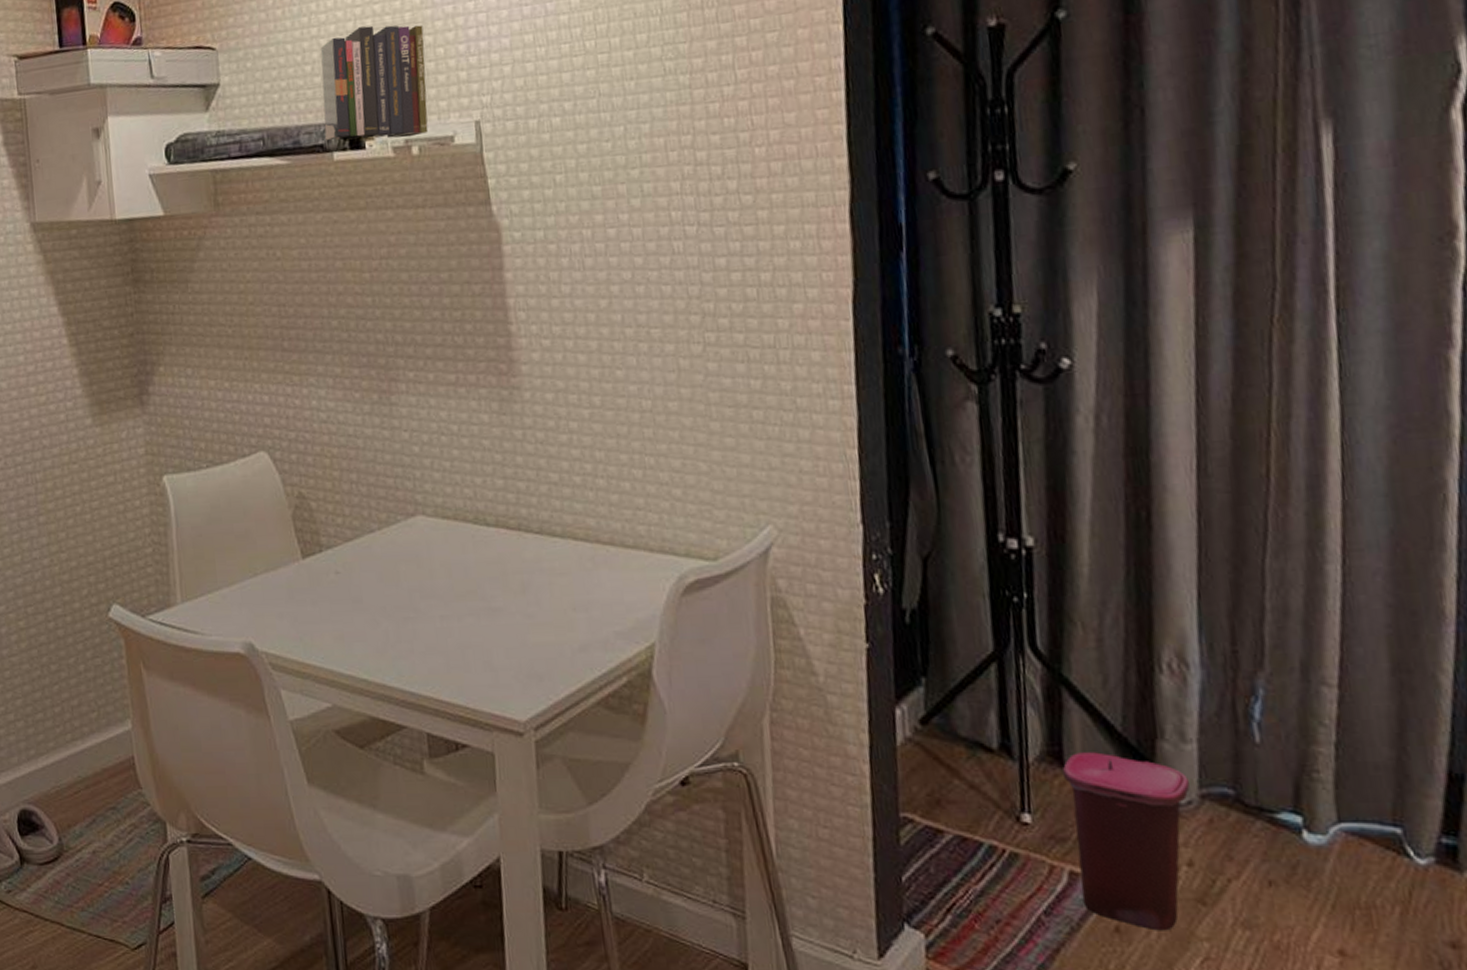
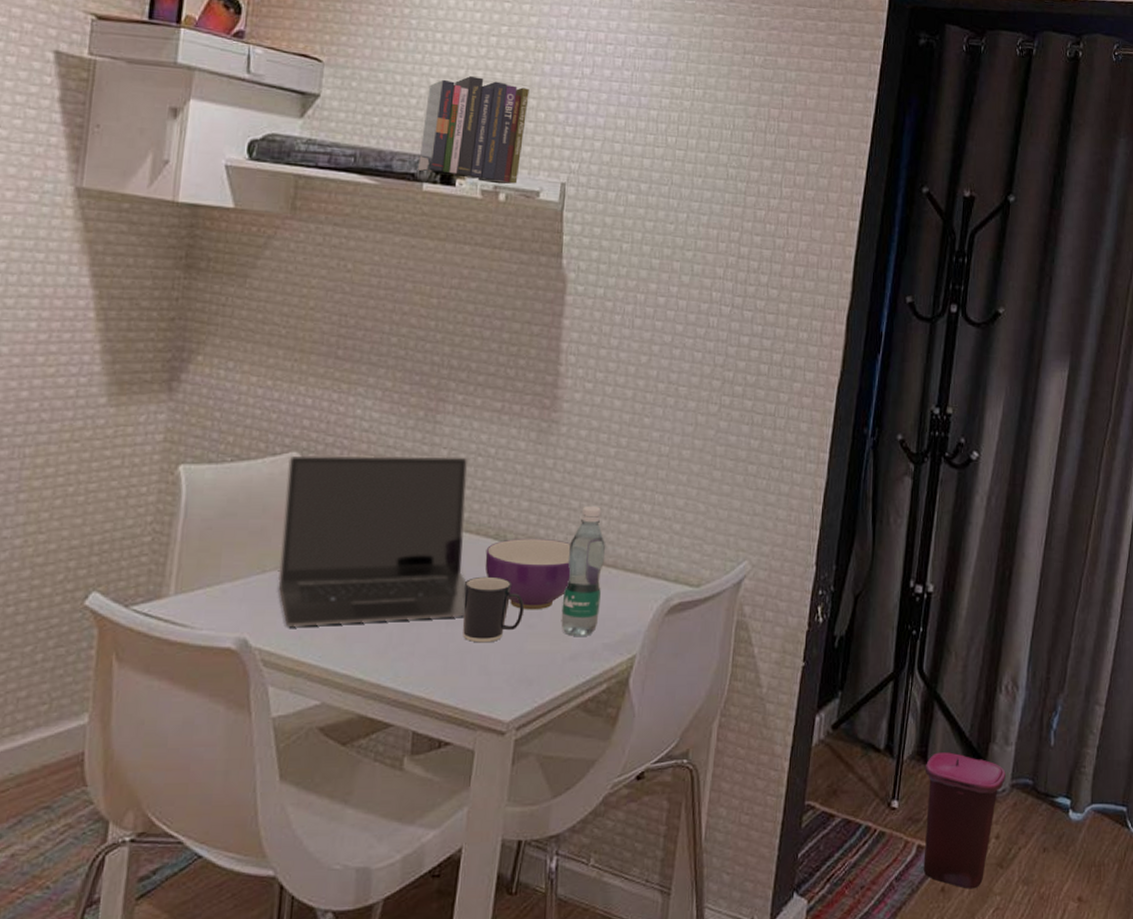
laptop: none [257,438,457,630] -> present [277,454,469,628]
mug: none [451,564,520,637] -> present [462,576,525,643]
bowl: none [467,518,563,599] -> present [484,538,570,610]
bottle: none [555,477,604,625] -> present [561,505,606,636]

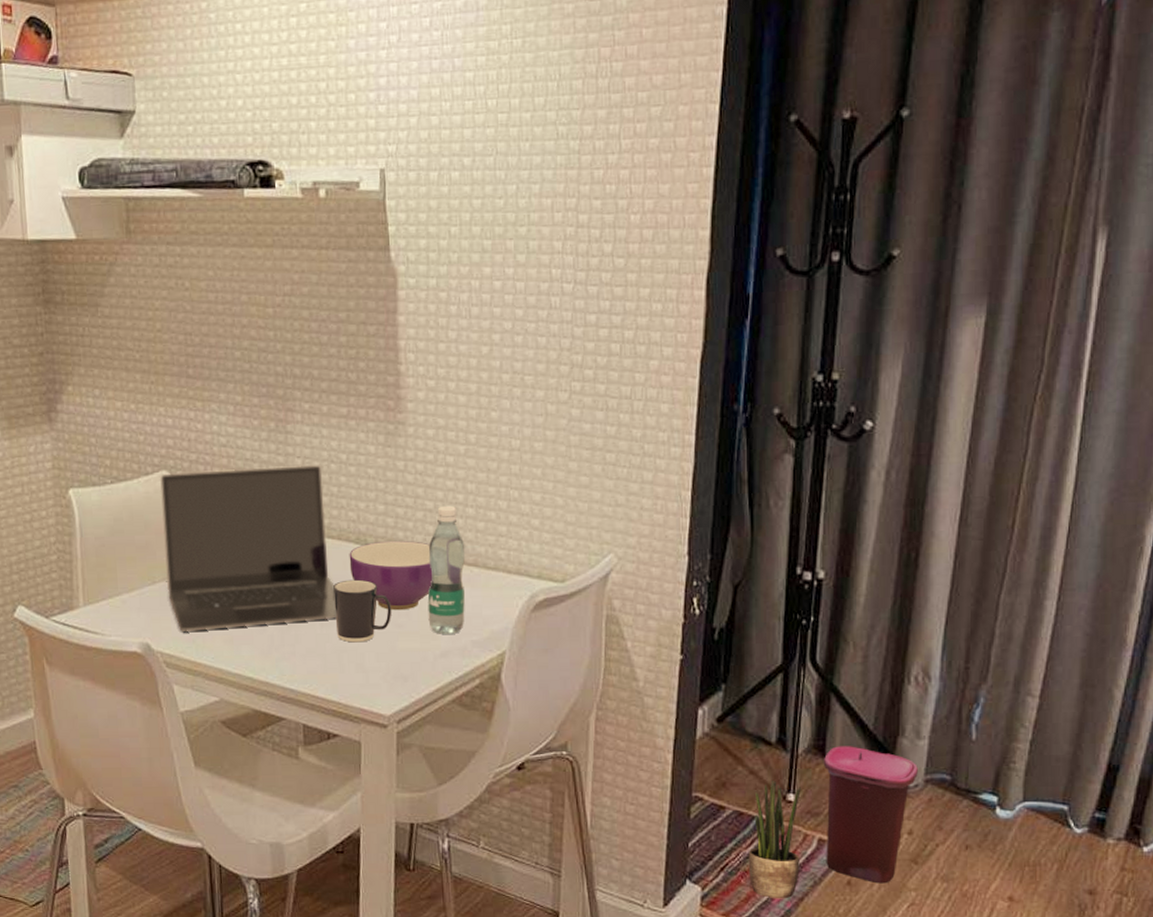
books: present [418,76,530,185] -> none [236,65,337,180]
potted plant: none [853,787,904,910] -> present [749,781,801,899]

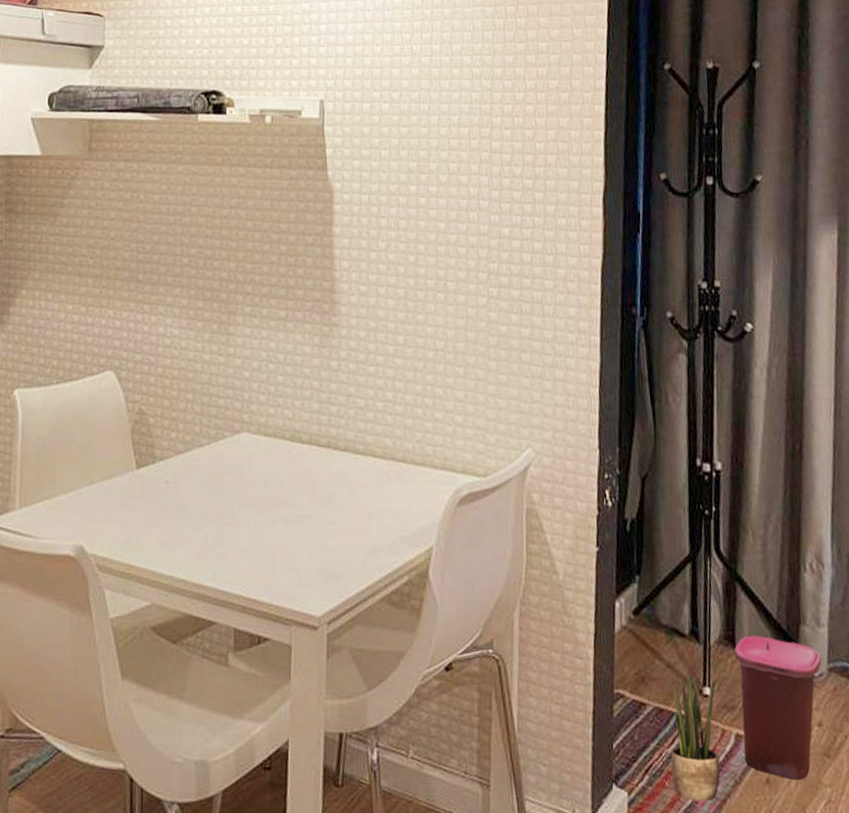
laptop: present [159,464,336,633] -> none [104,364,270,534]
mug: present [332,579,392,643] -> none [267,476,325,541]
bowl: present [349,540,432,611] -> none [284,437,363,508]
bottle: present [427,505,466,634] -> none [358,403,395,531]

